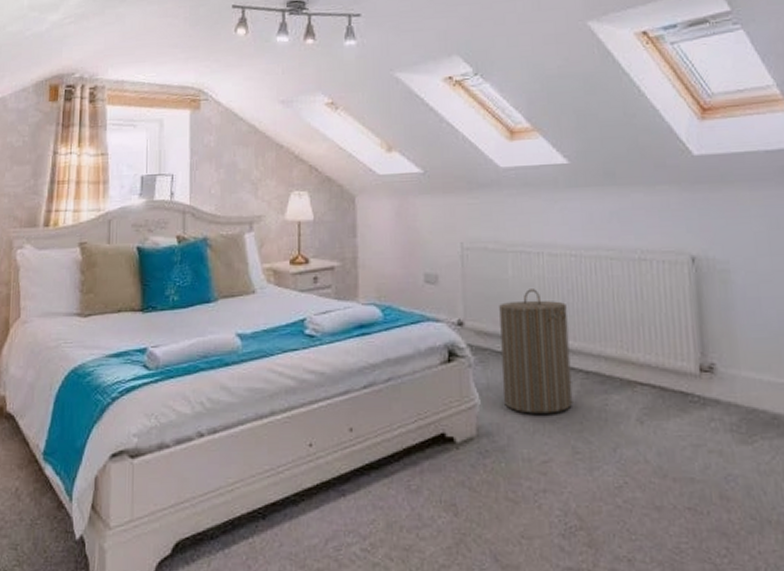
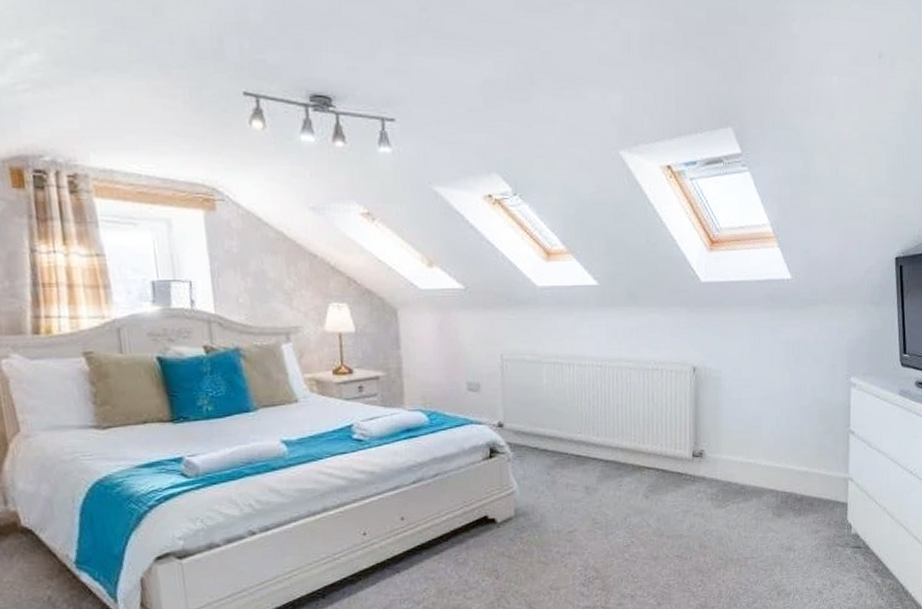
laundry hamper: present [499,289,573,414] -> none [535,394,595,496]

